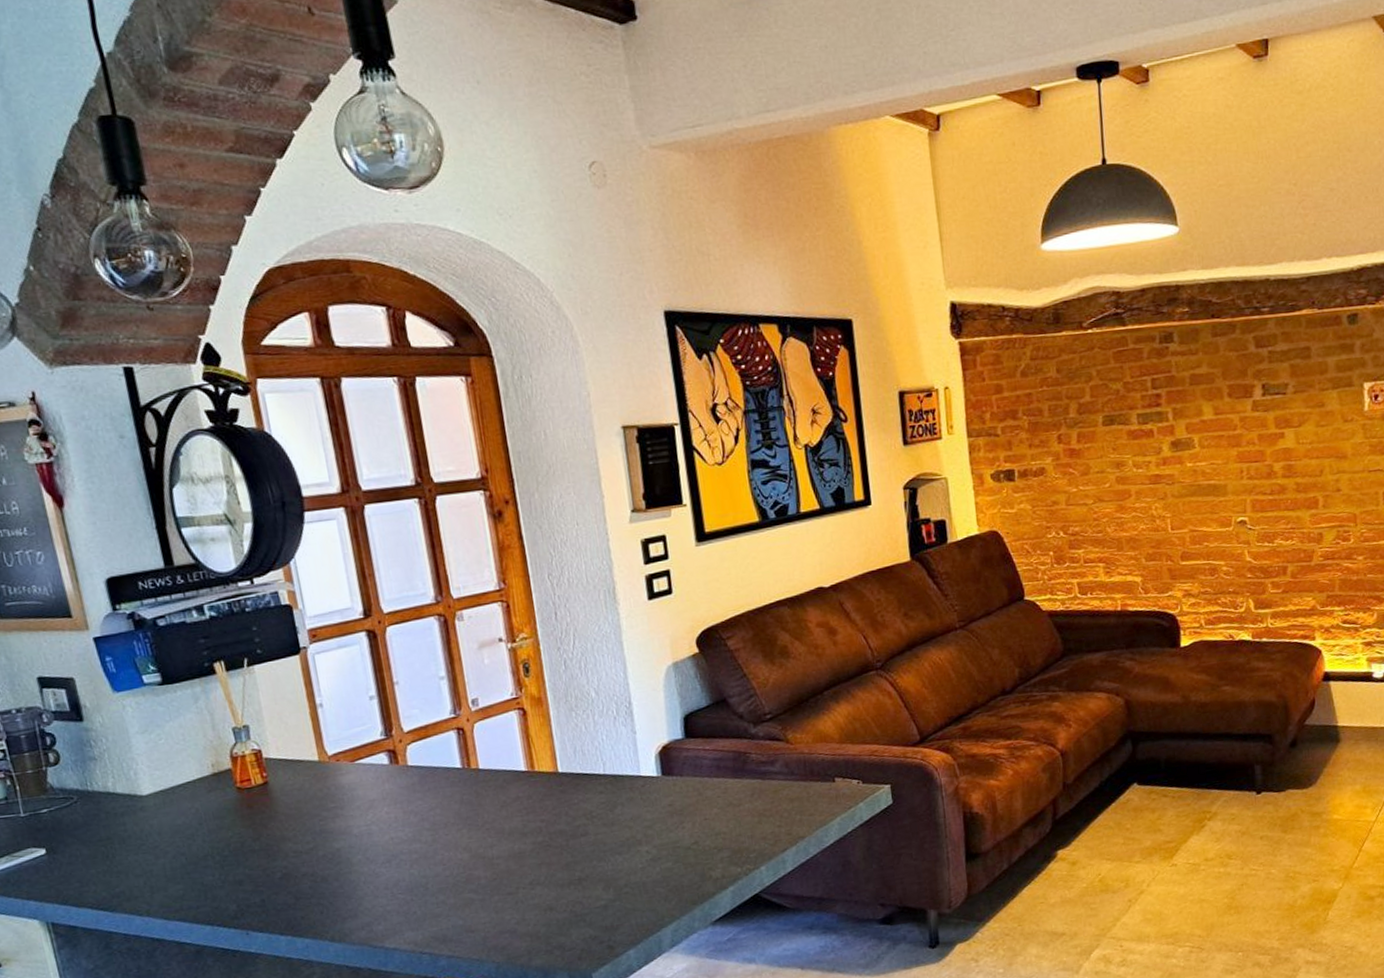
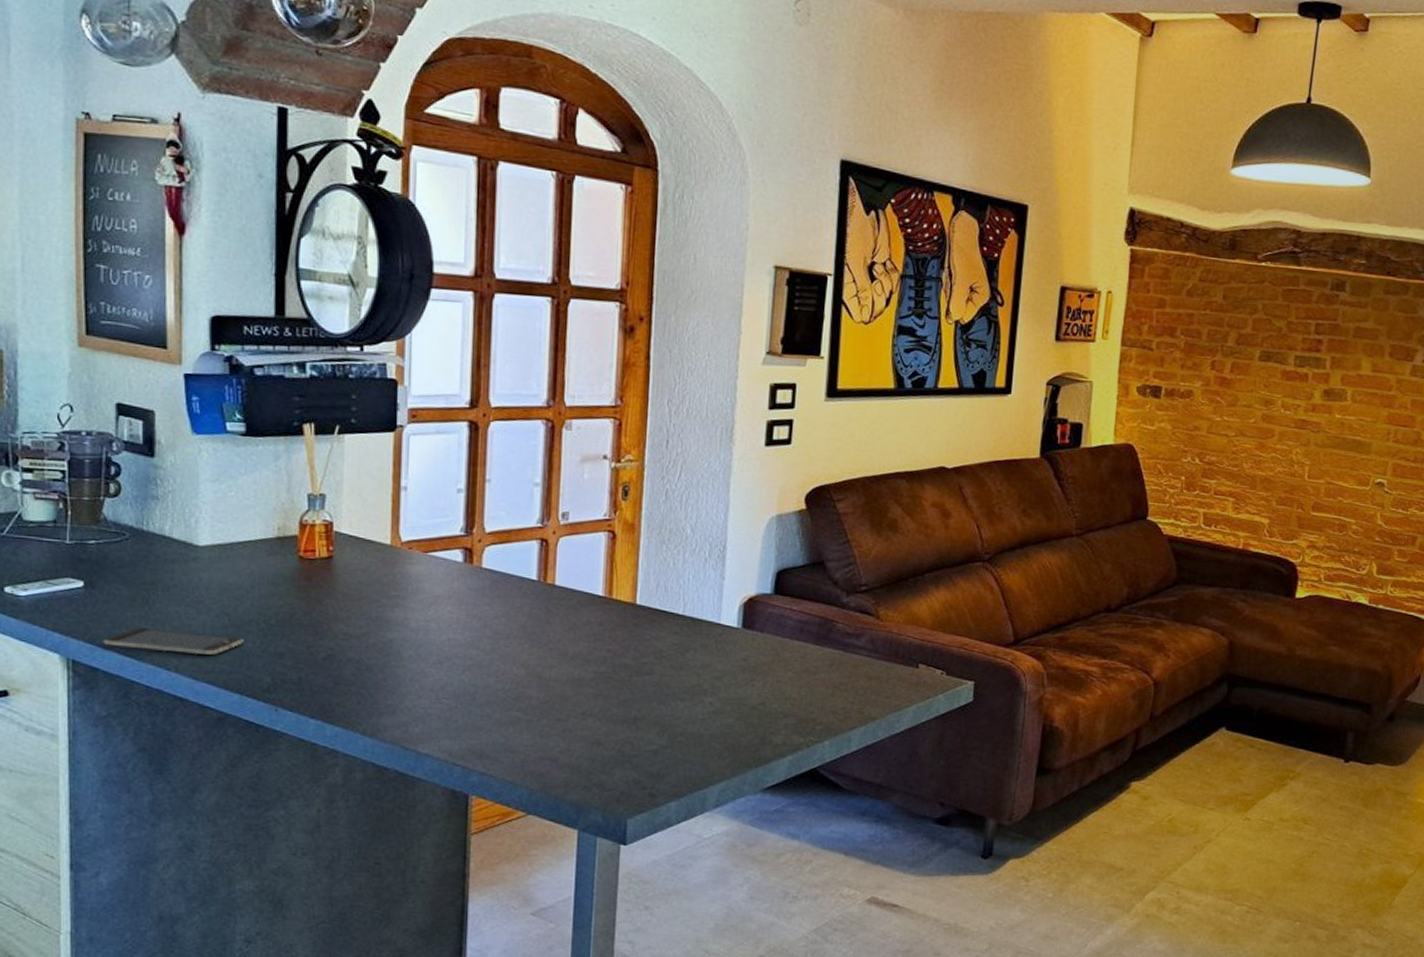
smartphone: none [75,872,204,903] -> present [103,627,244,655]

